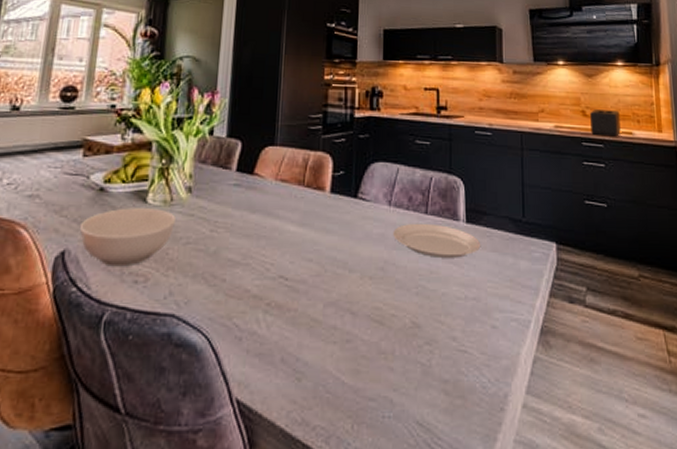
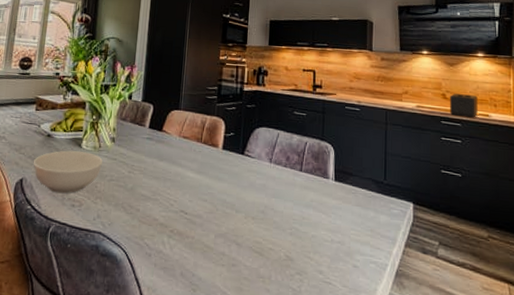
plate: present [393,223,481,258] -> none [273,178,347,209]

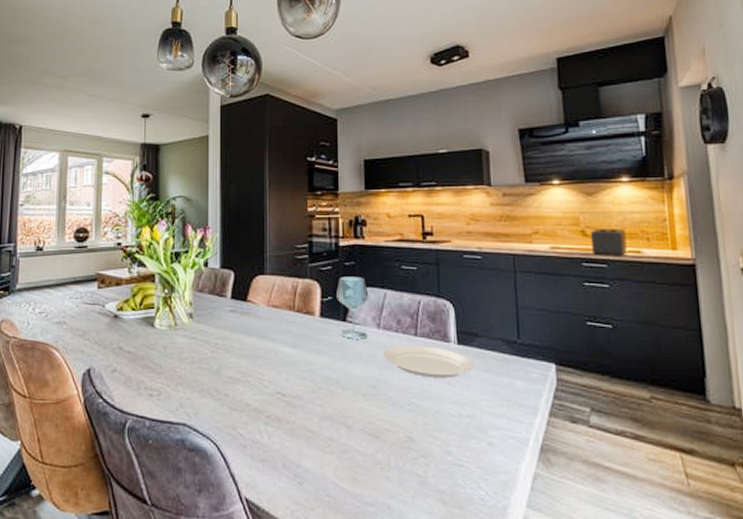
bowl: present [33,150,104,194] -> none [100,332,182,382]
wine glass: none [238,116,265,171] -> present [336,276,369,339]
plate: none [273,178,347,209] -> present [383,344,474,378]

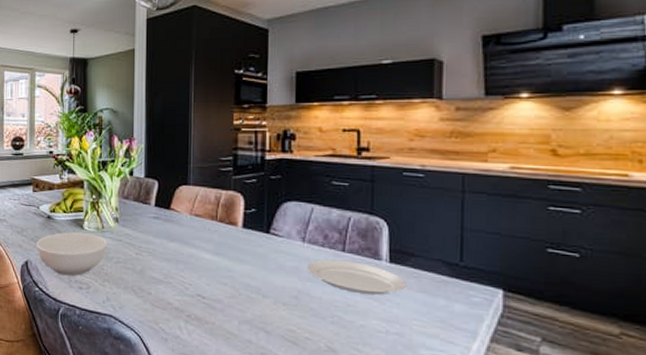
bowl: none [100,332,182,382] -> present [36,232,108,276]
wine glass: present [336,276,369,339] -> none [261,190,295,251]
toaster: present [591,229,627,256] -> none [563,148,610,179]

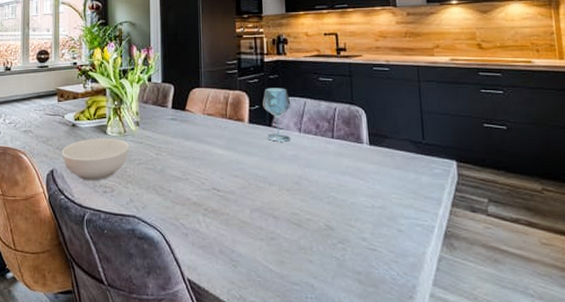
wine glass: none [261,190,295,251] -> present [263,88,291,142]
plate: present [307,259,407,295] -> none [304,146,385,174]

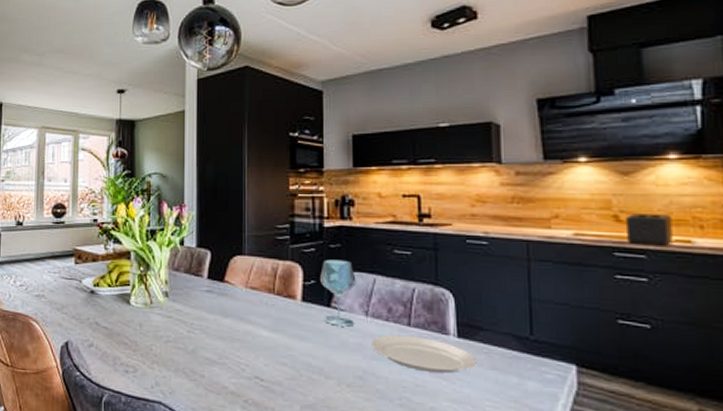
bowl: present [61,138,130,181] -> none [77,308,157,358]
plate: none [304,146,385,174] -> present [372,334,477,373]
toaster: none [486,42,519,66] -> present [626,214,673,246]

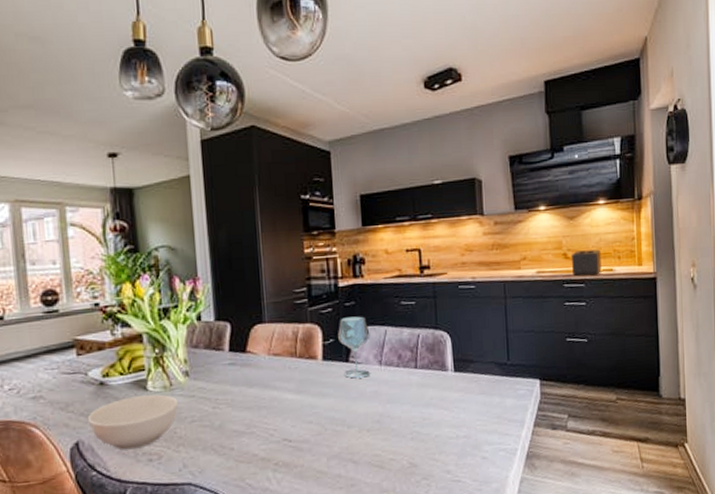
bowl: none [77,308,157,358] -> present [87,394,179,450]
plate: present [372,334,477,373] -> none [386,376,470,406]

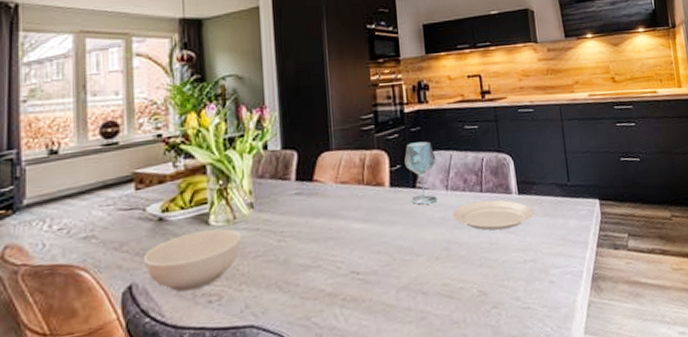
plate: none [386,376,470,406] -> present [453,200,534,231]
toaster: present [572,249,601,277] -> none [619,73,646,99]

